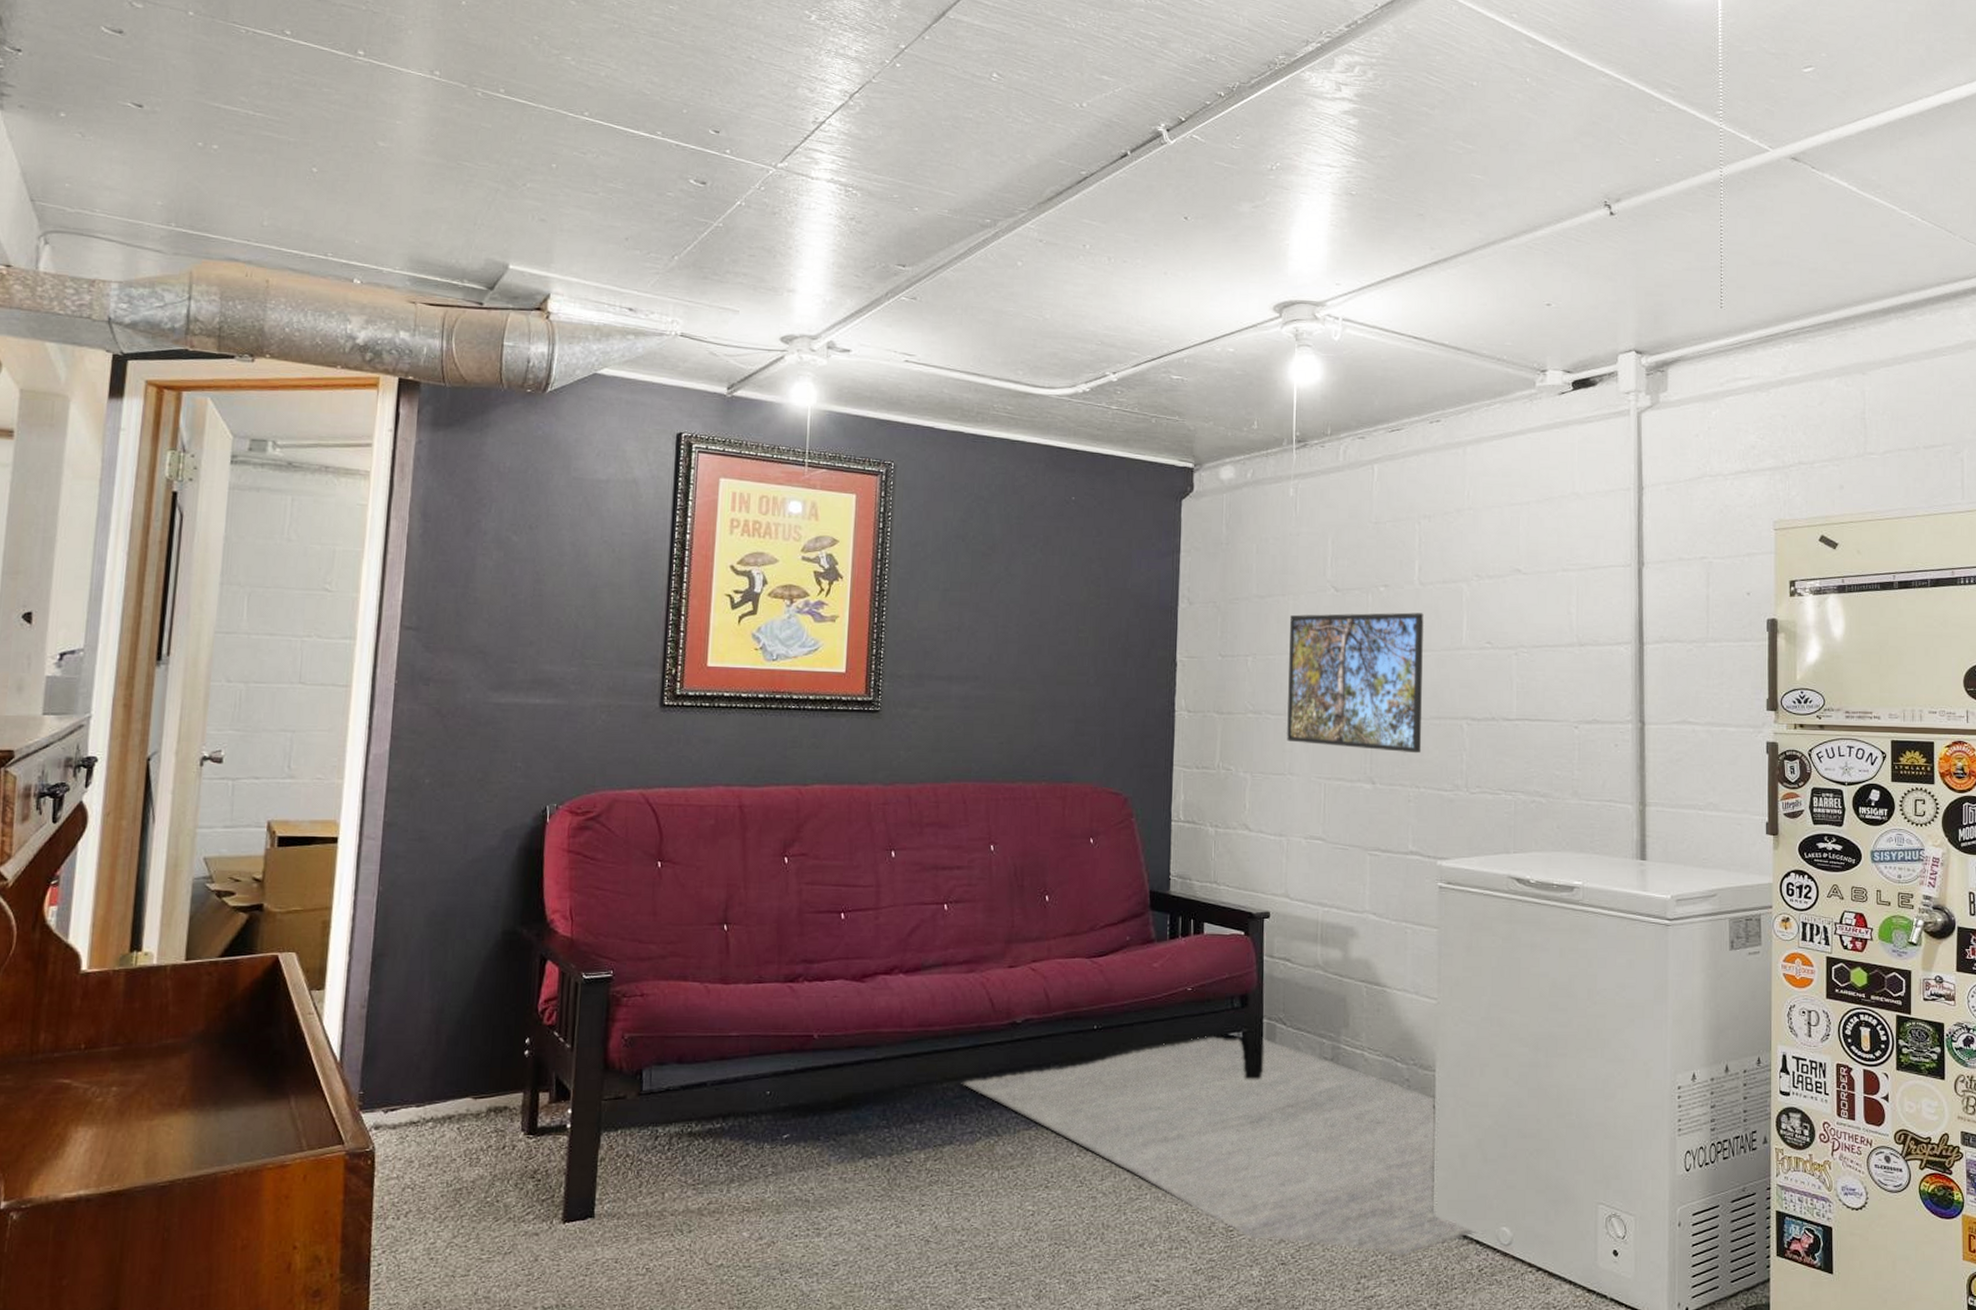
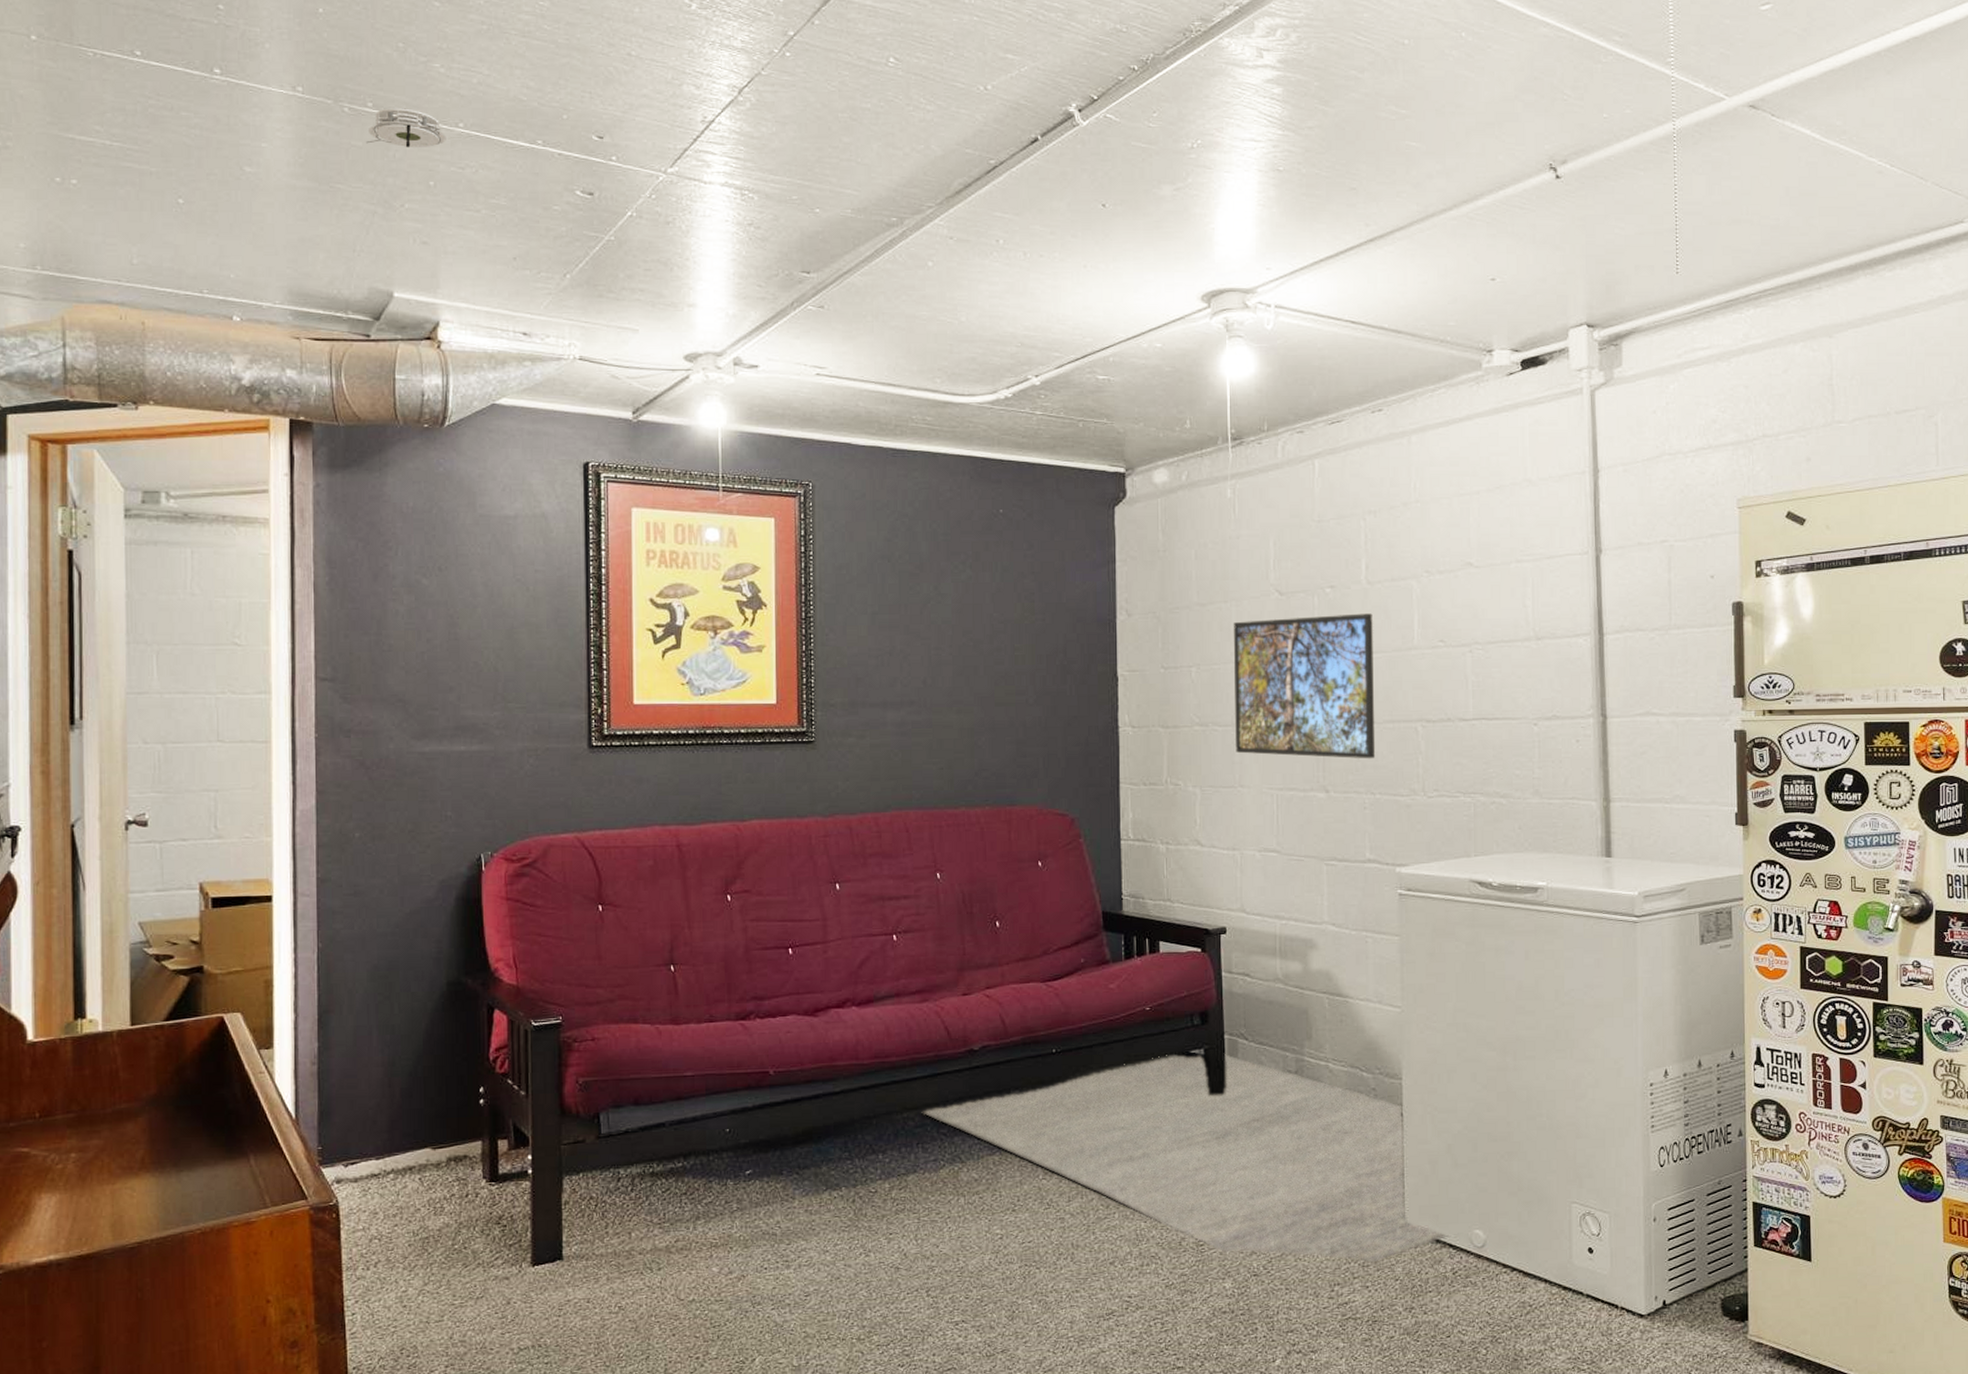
smoke detector: none [495,94,572,133] -> present [366,108,446,148]

